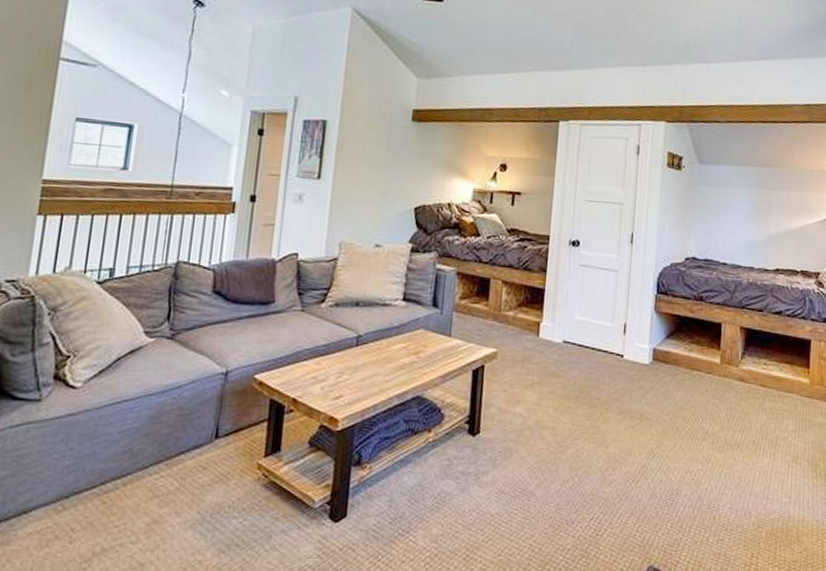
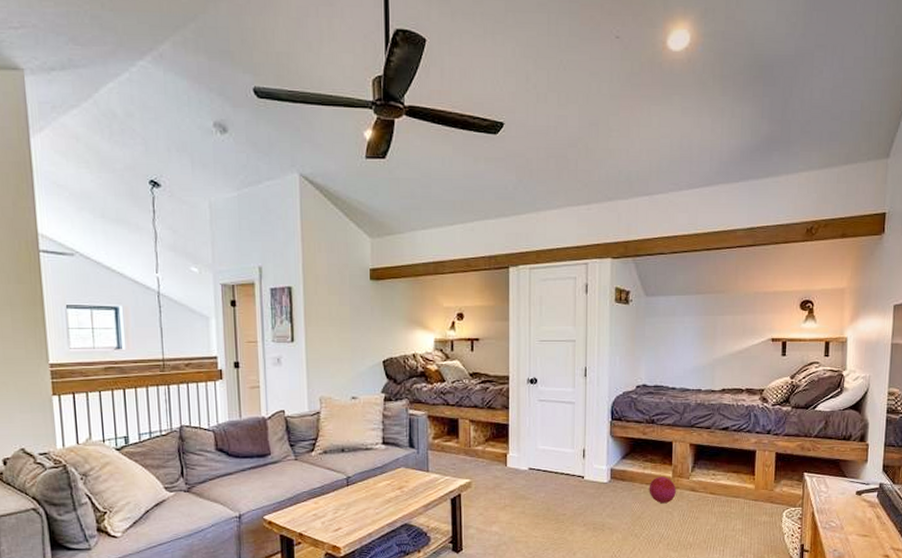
ball: none [694,362,724,393] -> present [649,477,676,503]

